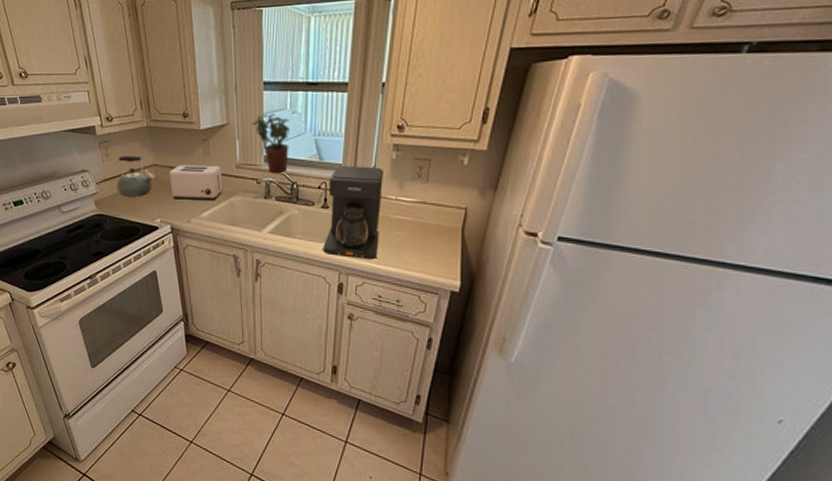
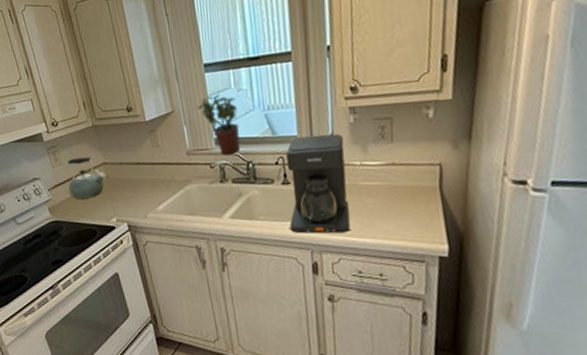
toaster: present [169,165,222,201] -> none [119,155,176,196]

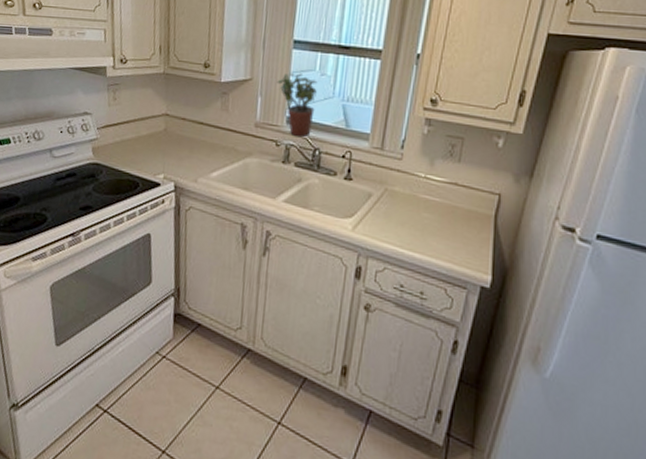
kettle: present [67,157,106,200] -> none [120,101,165,148]
coffee maker: present [286,133,351,235] -> none [342,134,413,243]

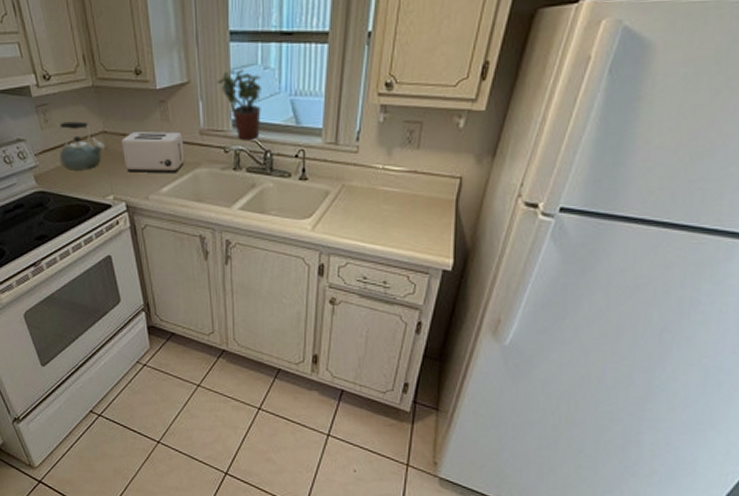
kettle: none [120,101,165,148] -> present [59,121,105,170]
toaster: none [180,118,239,160] -> present [121,131,184,174]

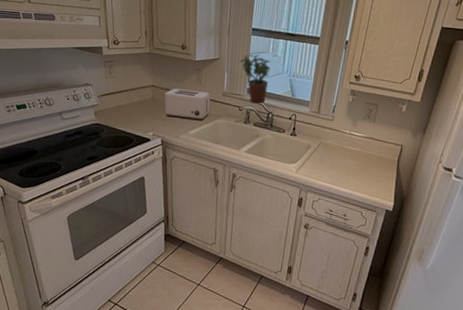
kettle: present [59,121,105,170] -> none [116,75,152,112]

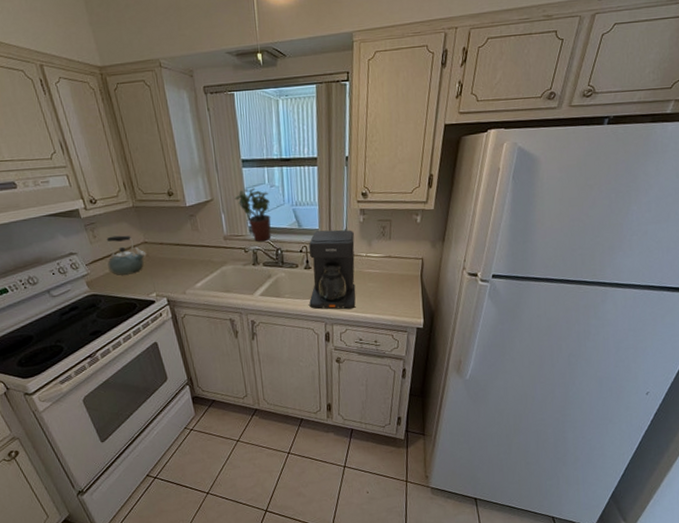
kettle: none [116,75,152,112] -> present [106,235,147,275]
toaster: present [164,88,211,121] -> none [160,238,213,274]
coffee maker: none [289,102,342,181] -> present [309,229,356,310]

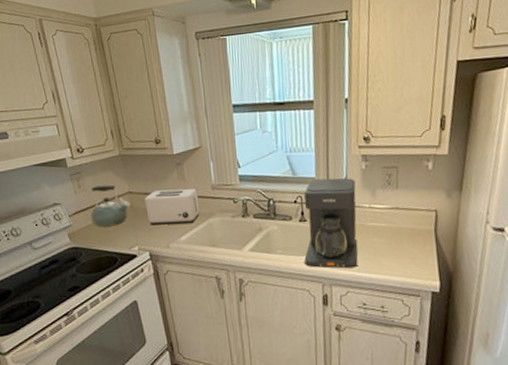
toaster: none [160,238,213,274] -> present [144,188,200,226]
potted plant: present [234,188,271,241] -> none [224,134,263,191]

